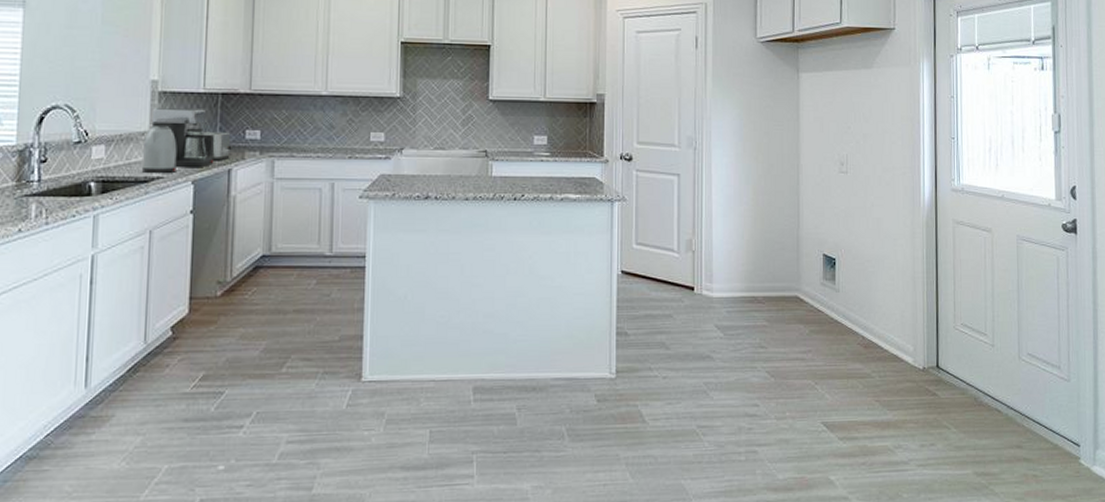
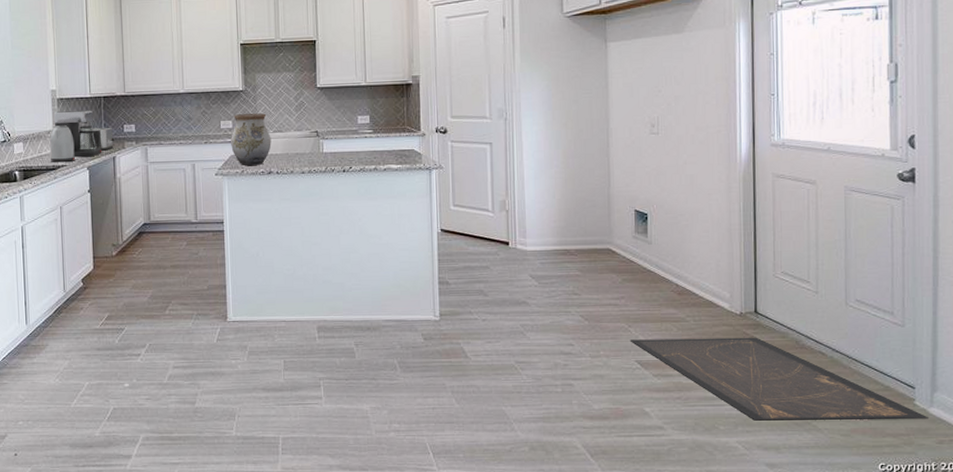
vase: none [381,125,431,189] -> present [231,113,272,166]
doormat: none [816,394,1092,486] -> present [629,337,928,421]

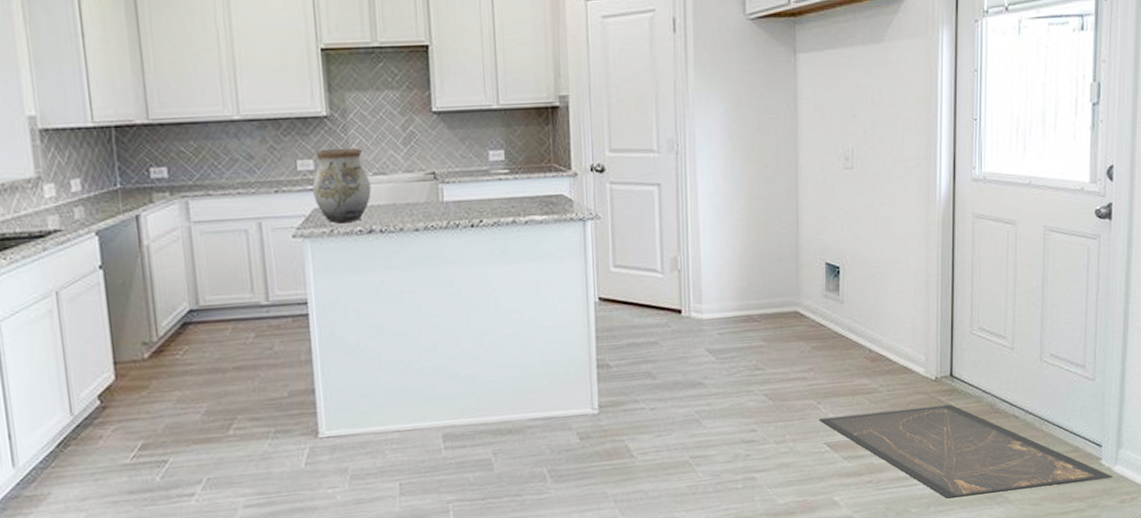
kettle: present [49,124,75,163] -> none [30,168,75,227]
coffee maker: present [53,110,103,157] -> none [34,146,119,217]
toaster: present [91,127,115,151] -> none [98,171,137,207]

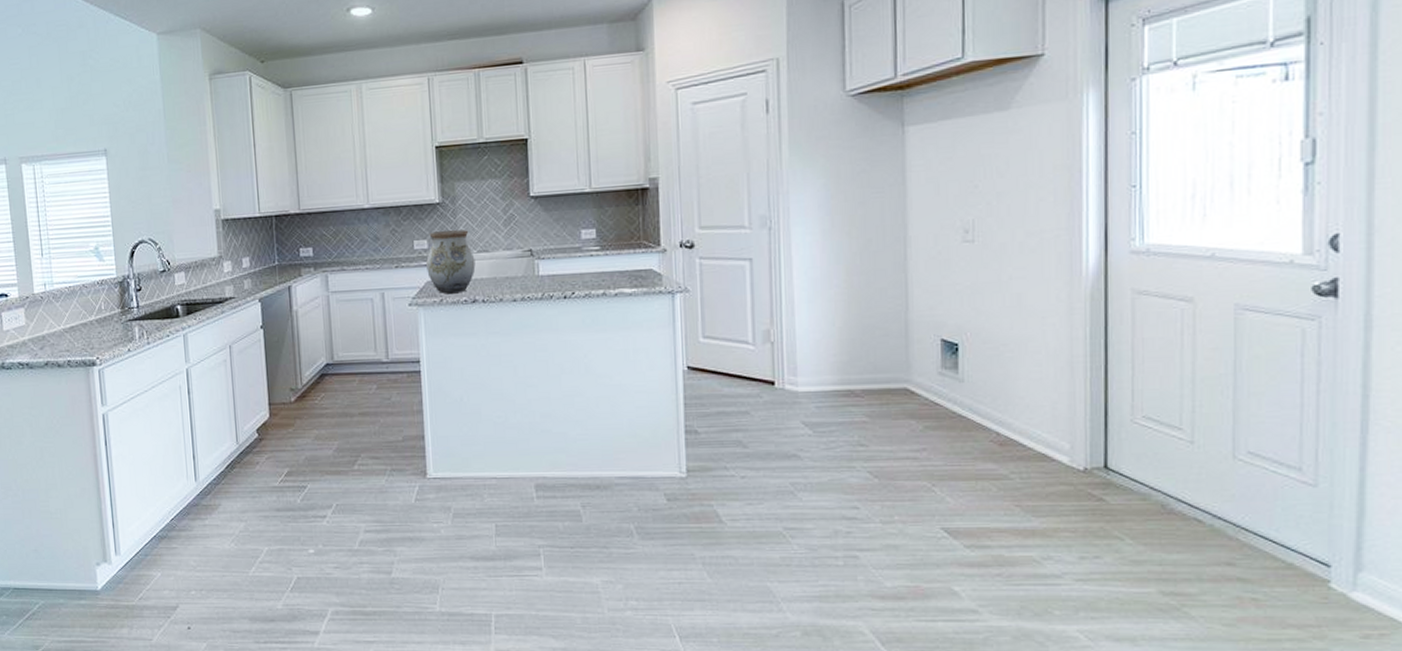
doormat: present [818,404,1113,499] -> none [933,499,1349,606]

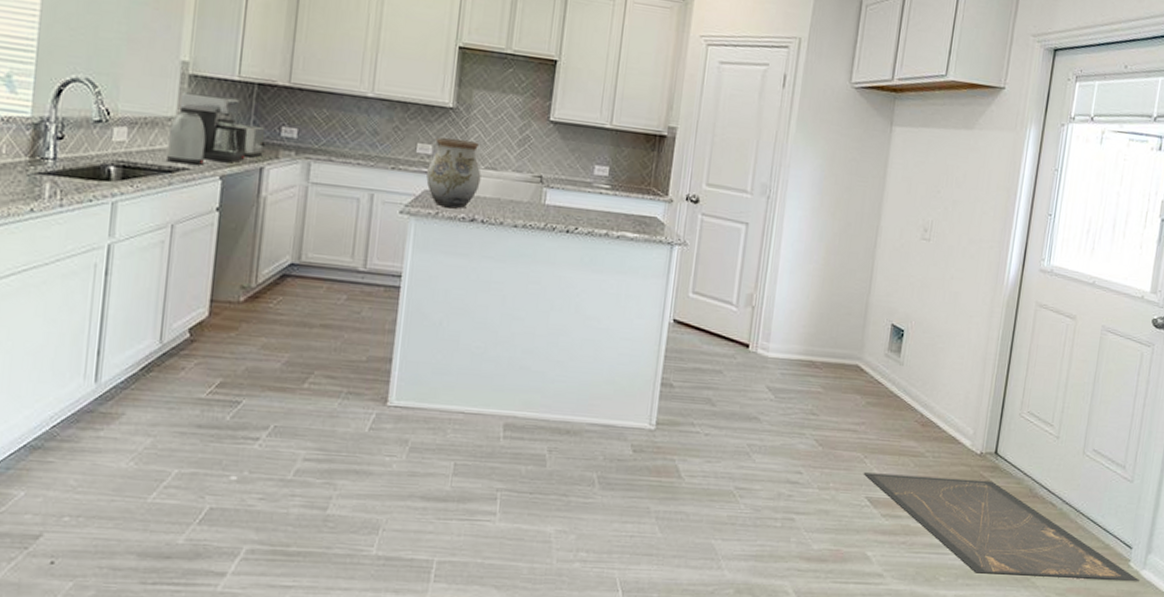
kettle: none [214,249,245,295] -> present [166,110,207,165]
coffee maker: none [218,232,276,287] -> present [179,92,247,163]
toaster: none [262,251,290,280] -> present [233,123,266,158]
doormat: none [933,499,1349,606] -> present [863,472,1139,581]

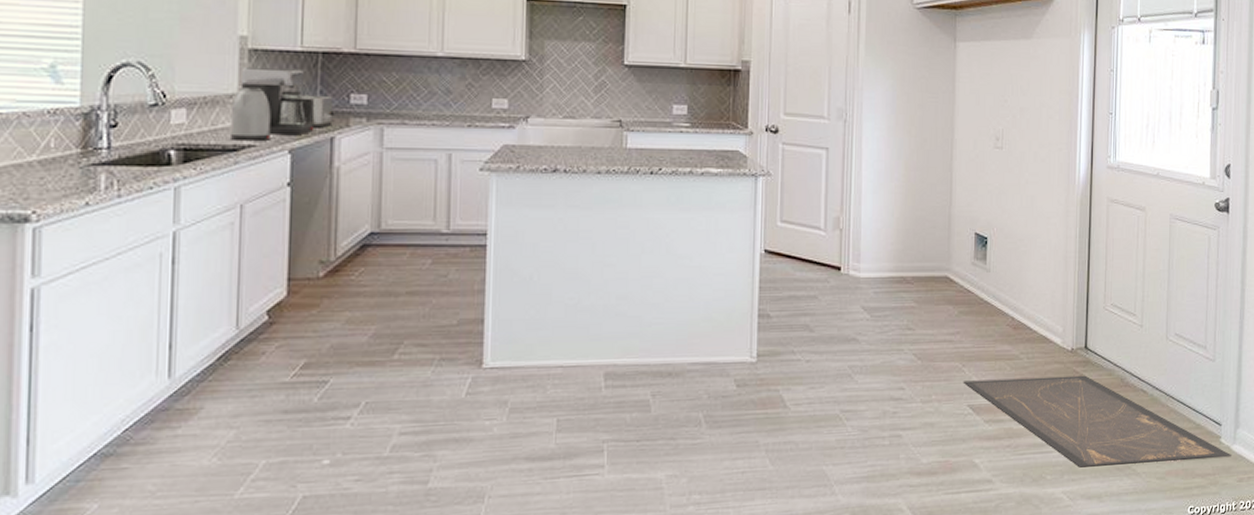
vase: present [426,137,482,209] -> none [504,91,560,161]

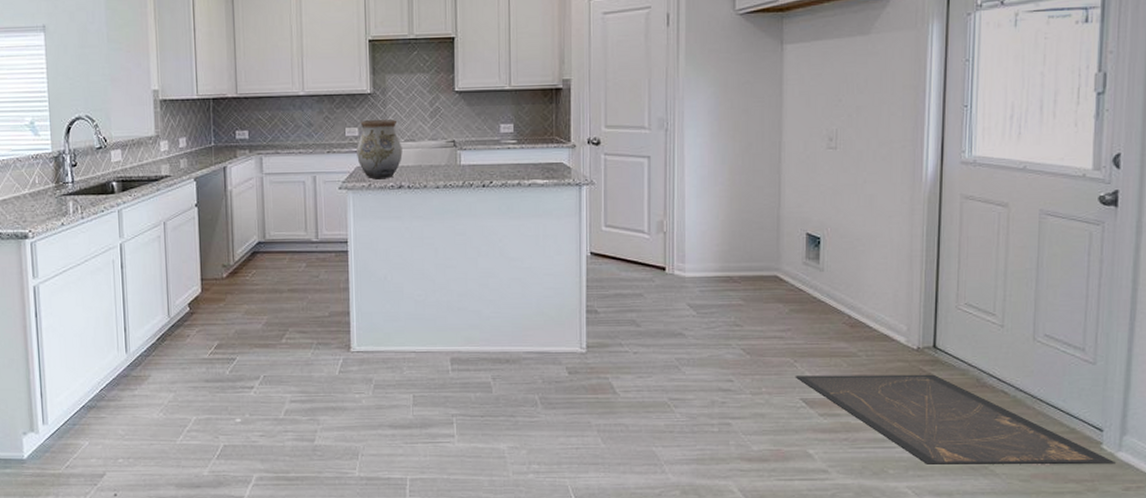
kettle: present [229,86,271,142] -> none [151,129,180,173]
coffee maker: present [240,67,315,136] -> none [156,113,212,167]
toaster: present [299,94,335,128] -> none [198,133,225,160]
vase: none [504,91,560,161] -> present [357,120,403,179]

